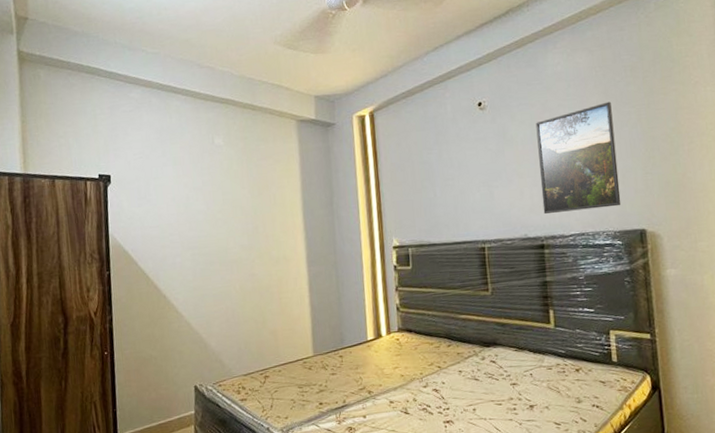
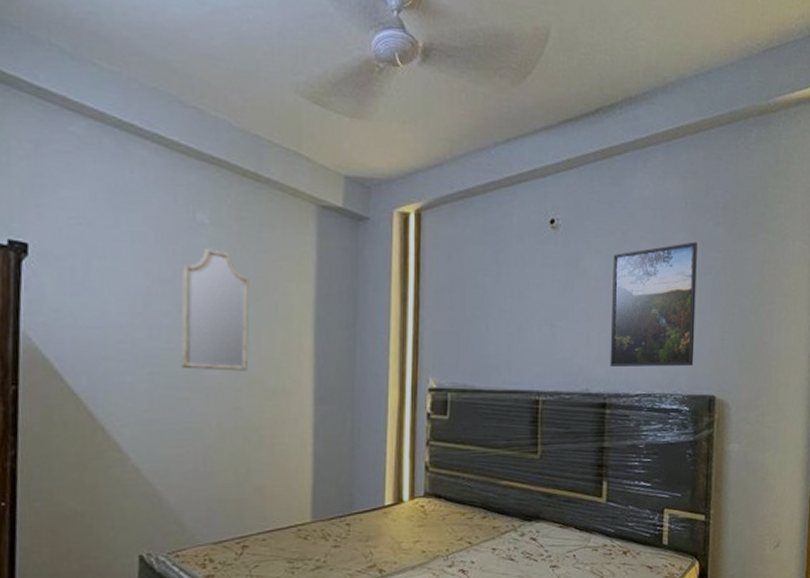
home mirror: none [207,162,258,249] -> present [180,248,250,371]

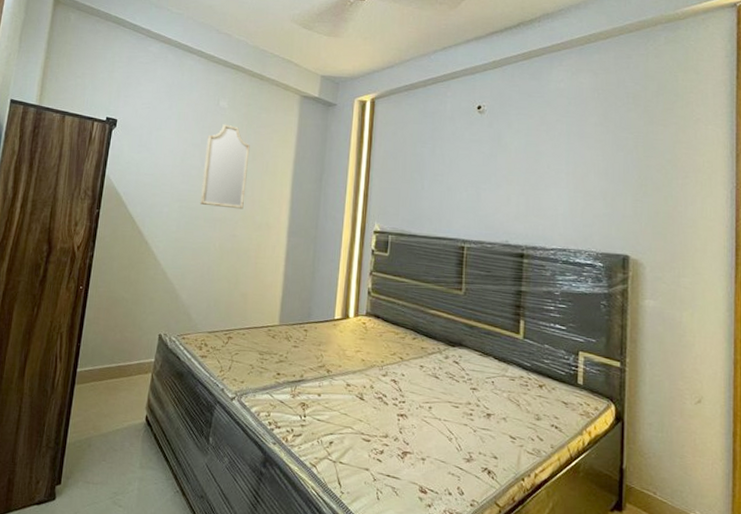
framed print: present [610,241,697,367] -> none [528,124,609,228]

